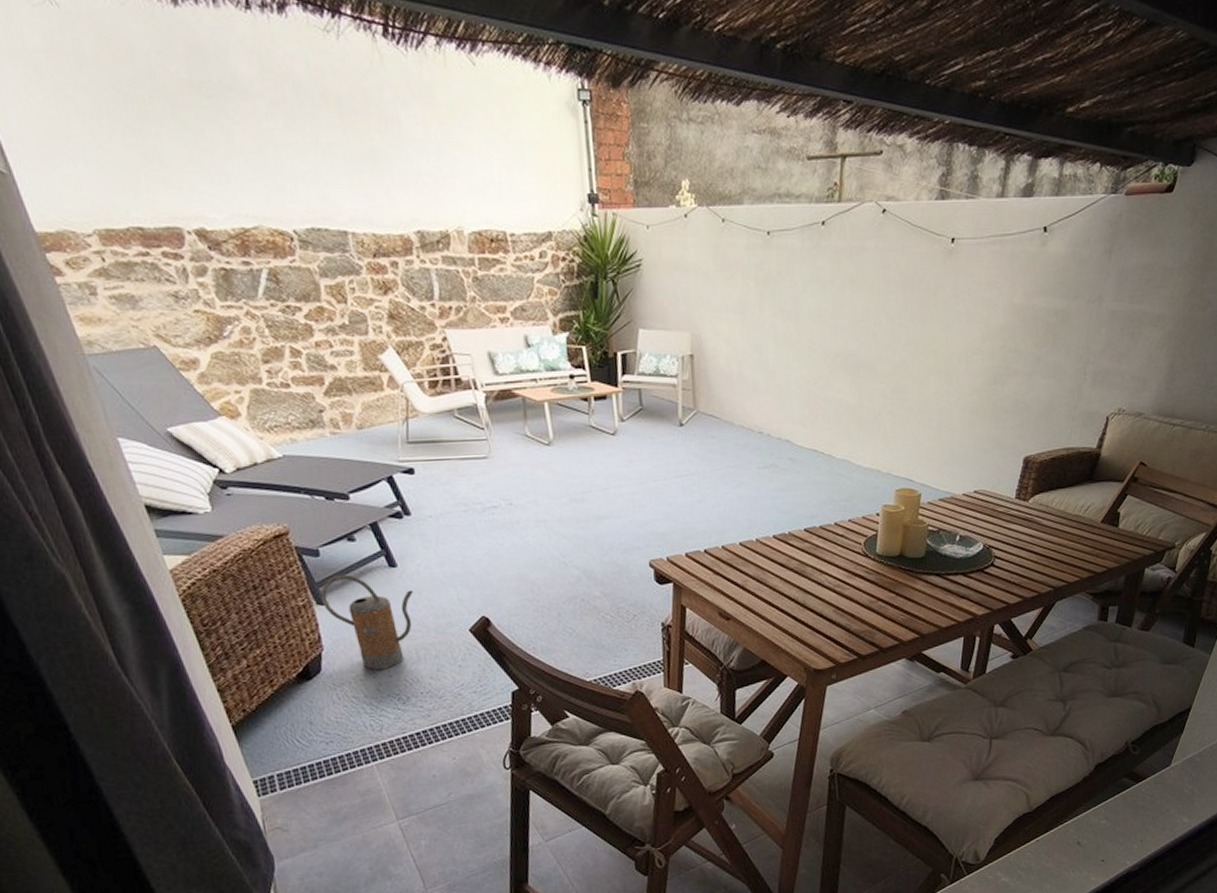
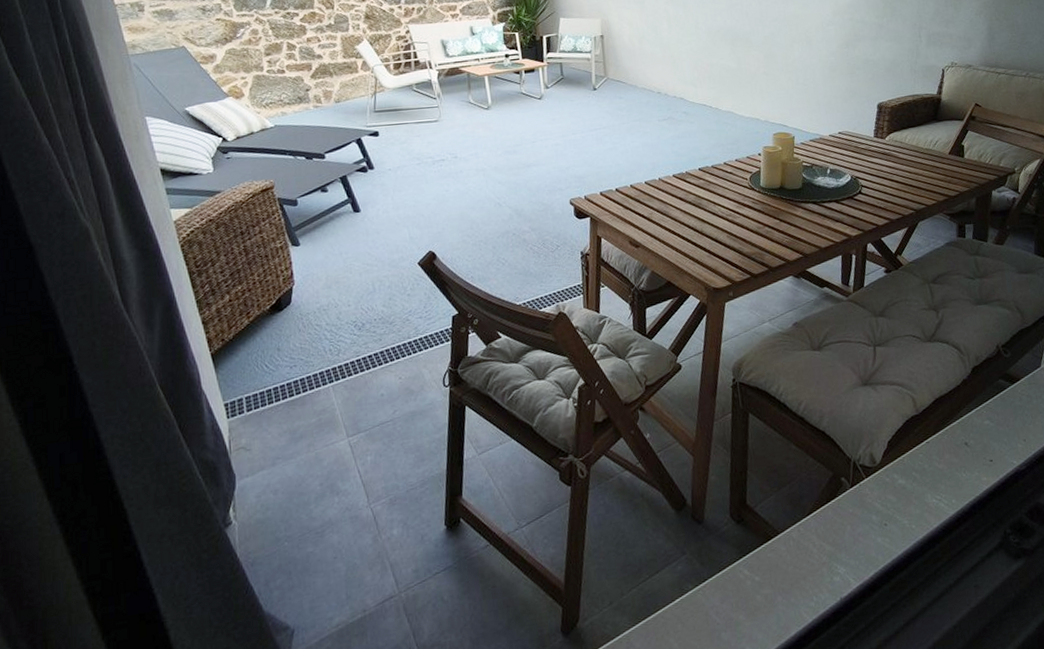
watering can: present [320,574,414,669] -> none [295,219,374,300]

